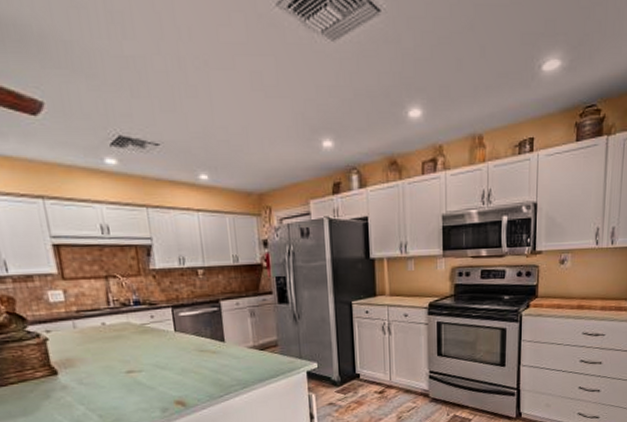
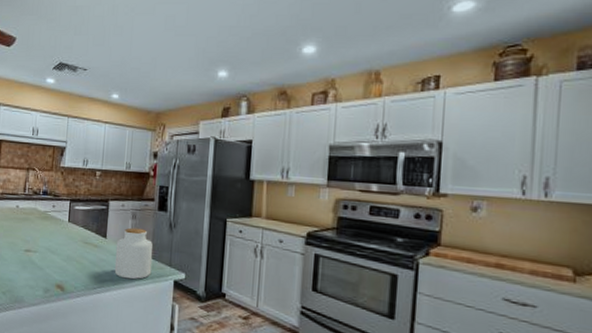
jar: none [237,325,282,380] -> present [114,227,153,280]

